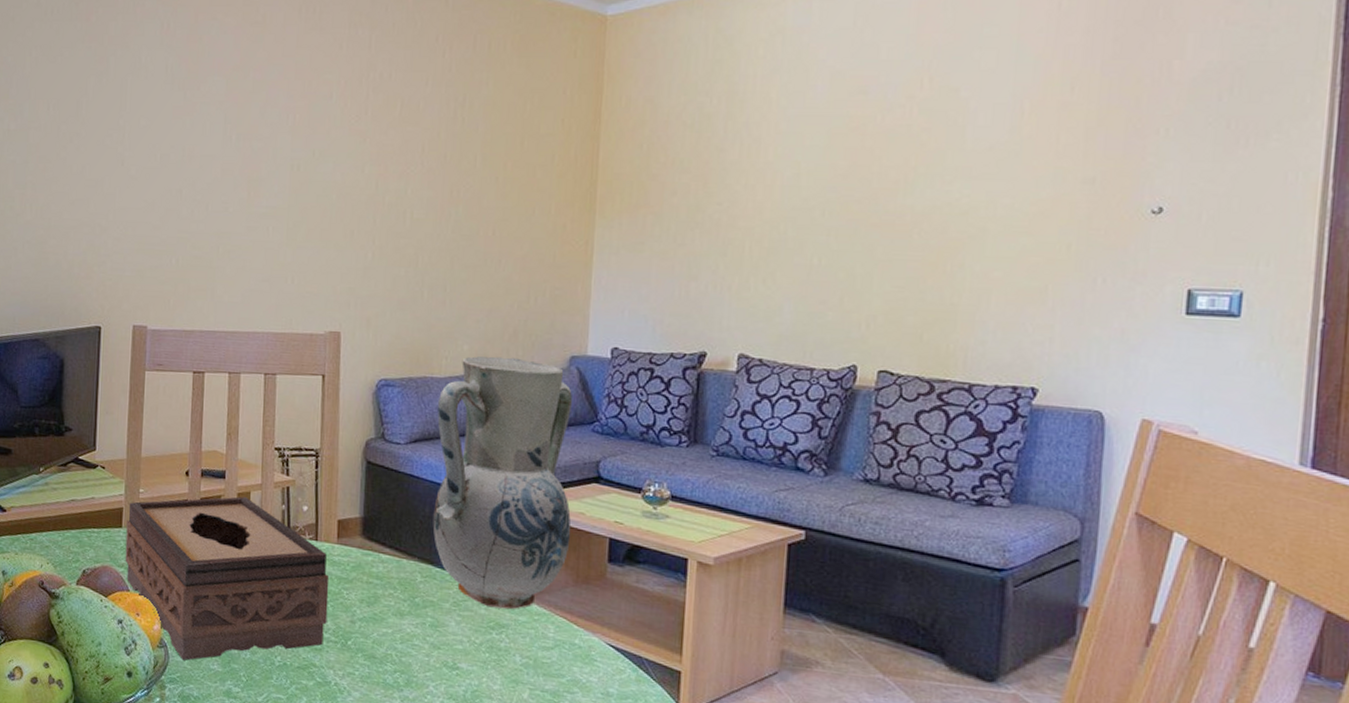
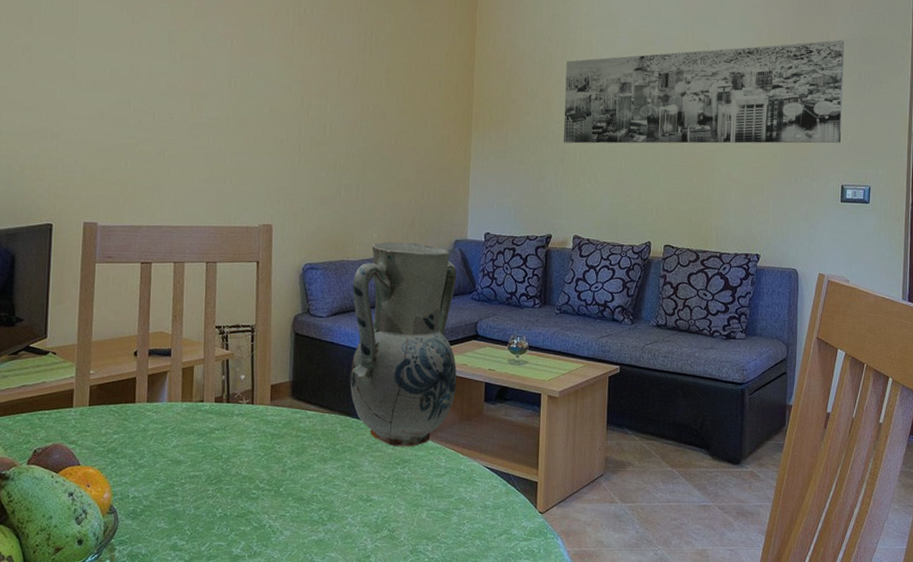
tissue box: present [125,496,330,661] -> none [76,371,264,522]
wall art: none [725,71,1201,232] -> present [563,40,845,144]

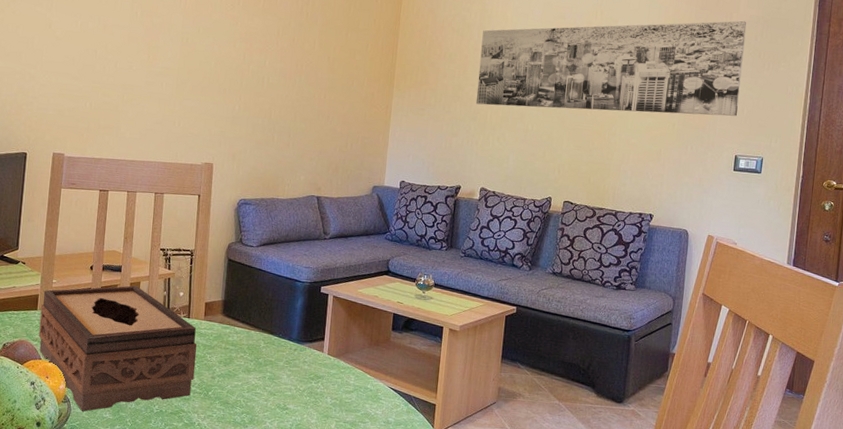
tissue box: none [76,371,264,522] -> present [38,285,197,412]
vase: present [350,242,457,447] -> none [274,184,374,365]

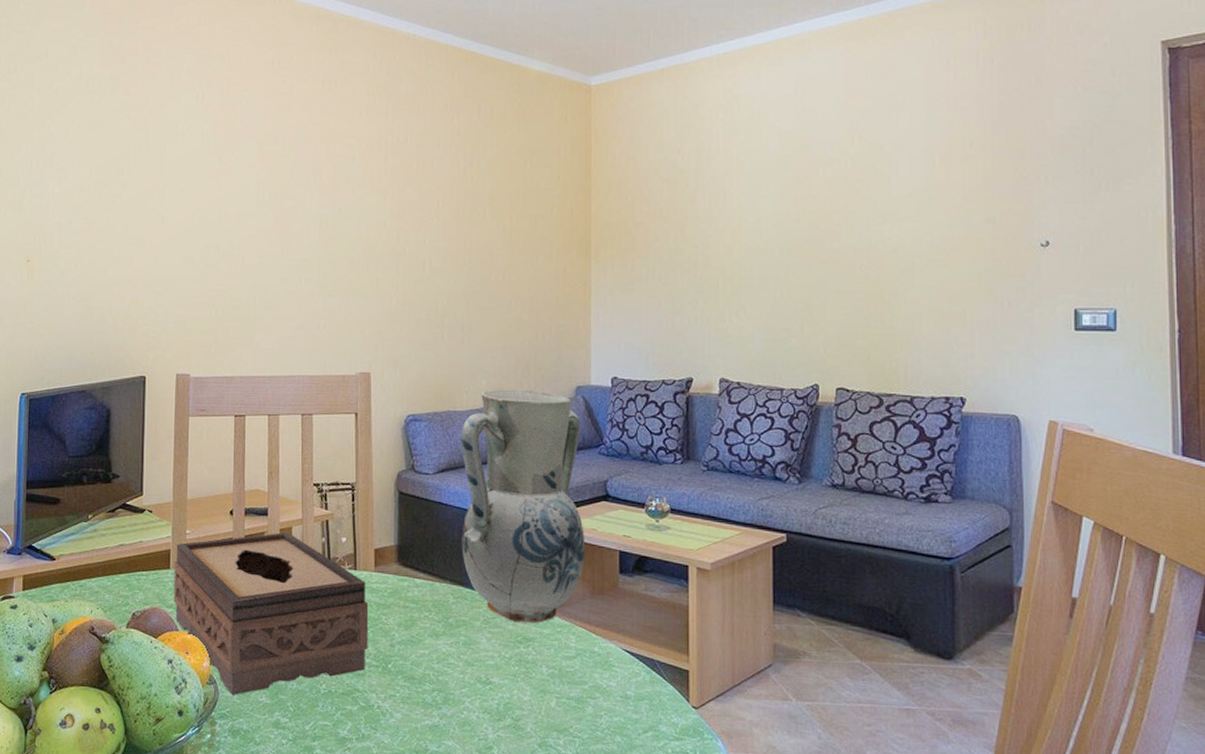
vase: none [274,184,374,365] -> present [461,389,586,624]
wall art: present [475,20,747,116] -> none [701,128,1069,271]

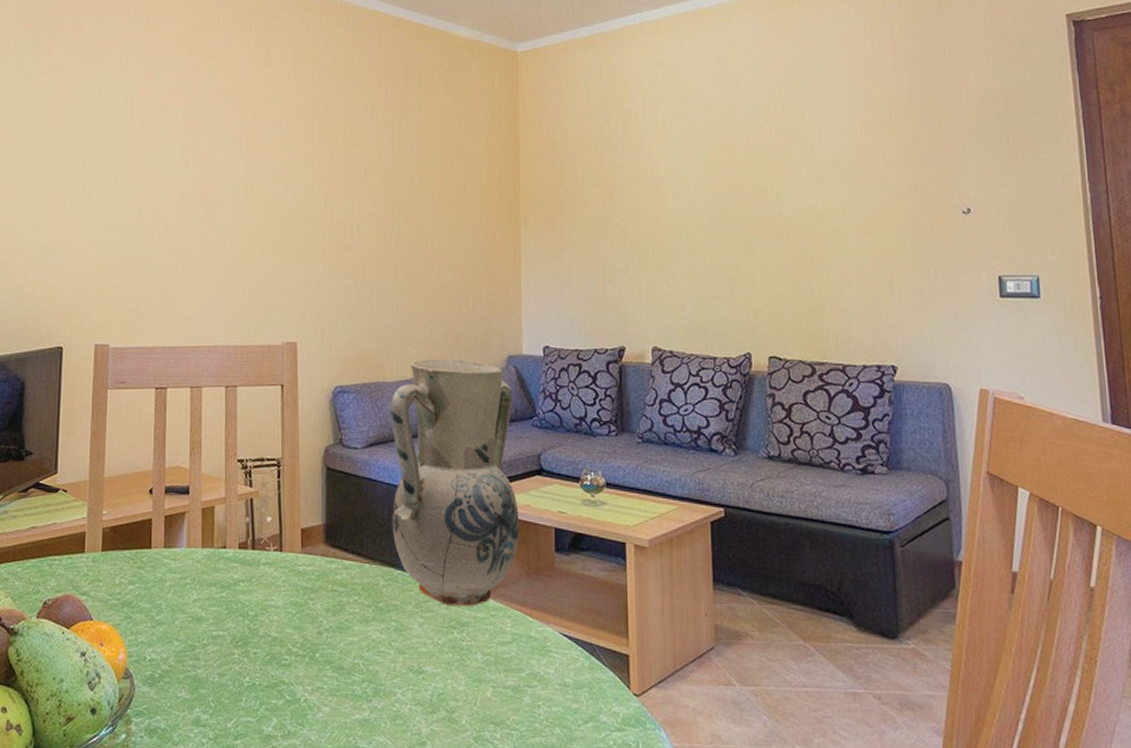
tissue box: present [173,532,369,695] -> none [88,512,295,690]

